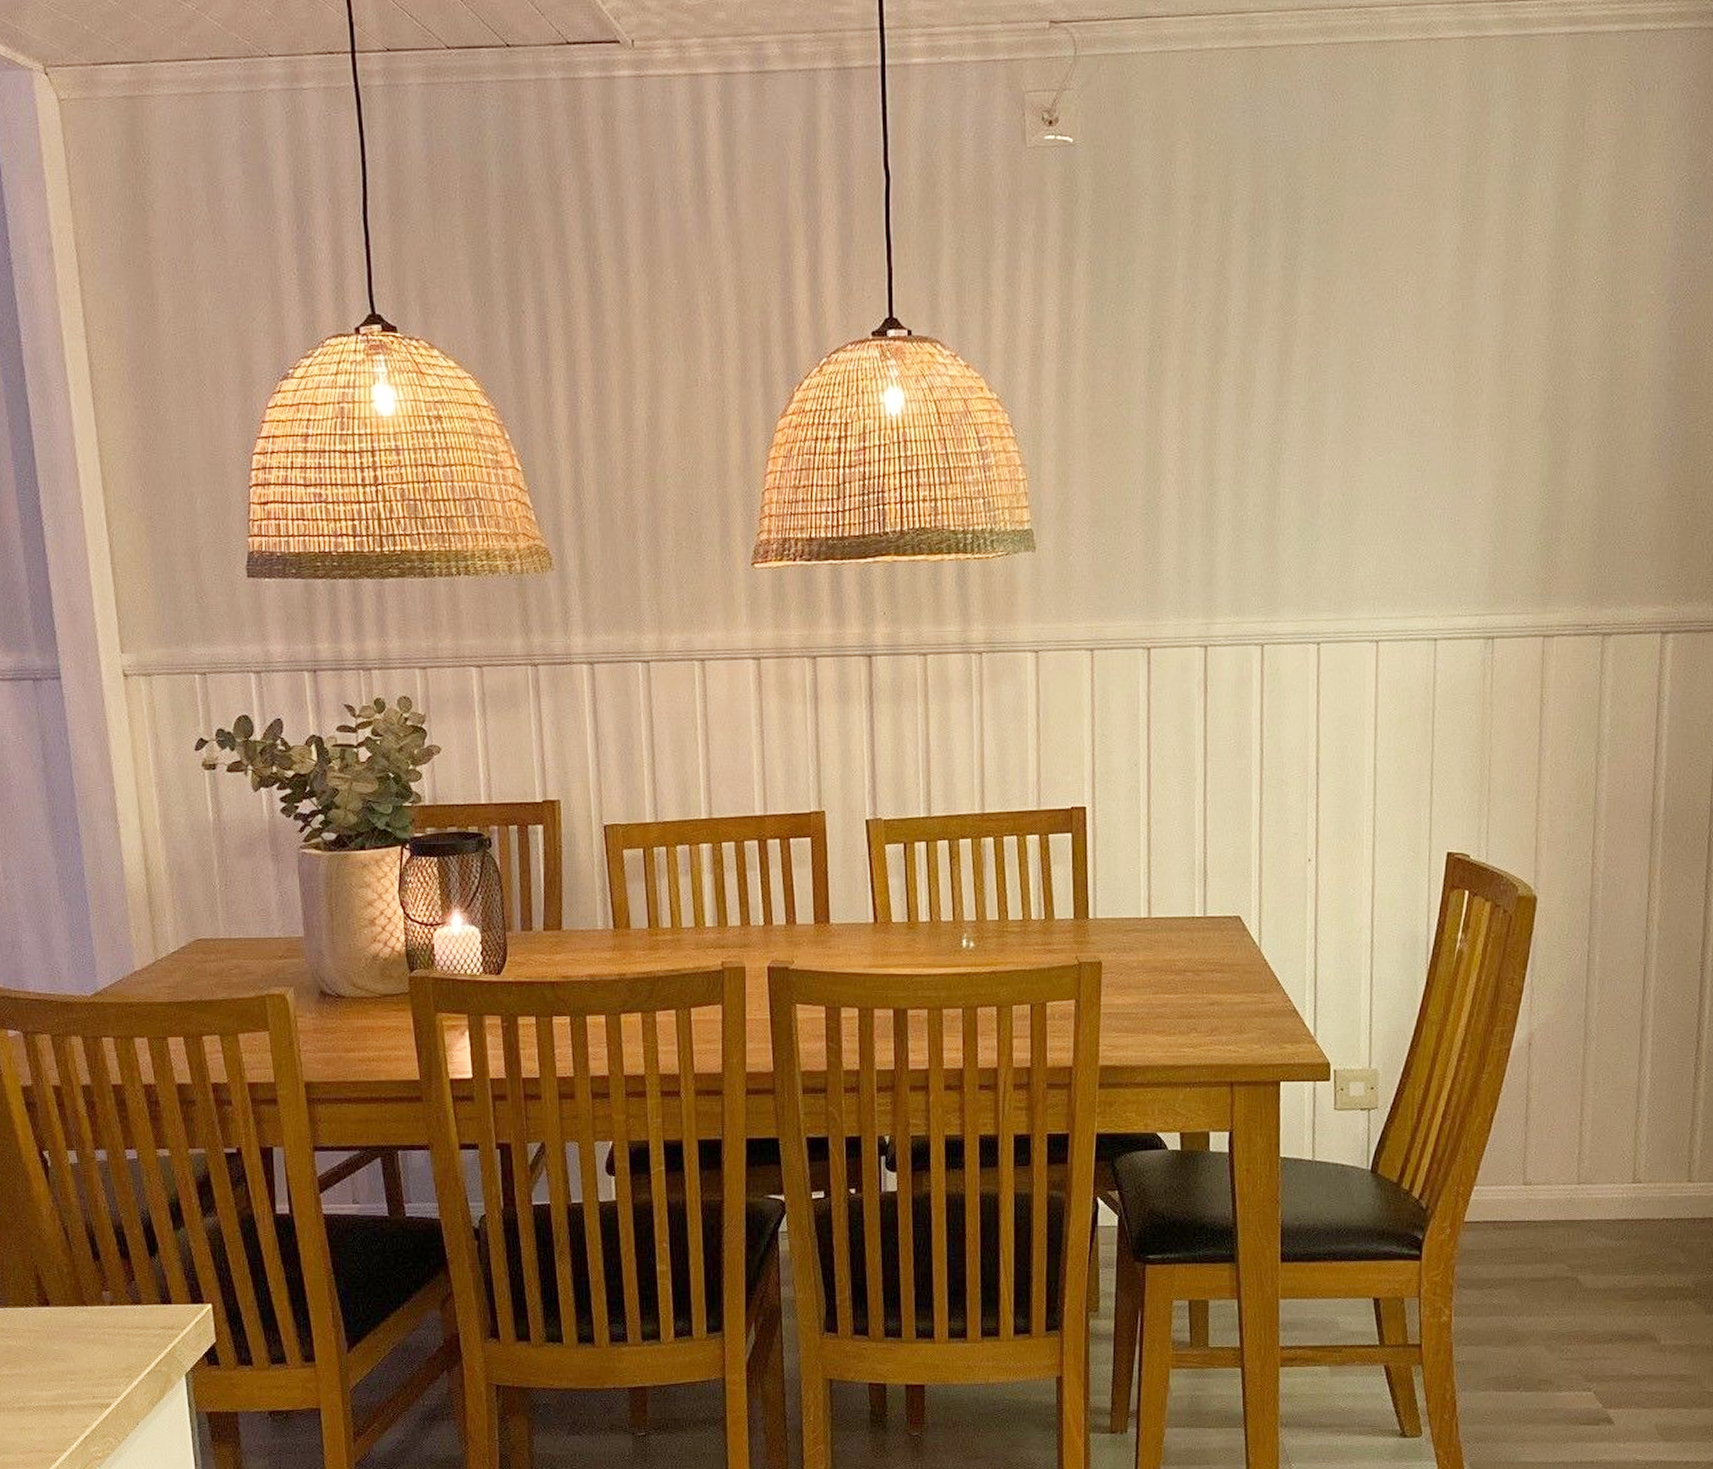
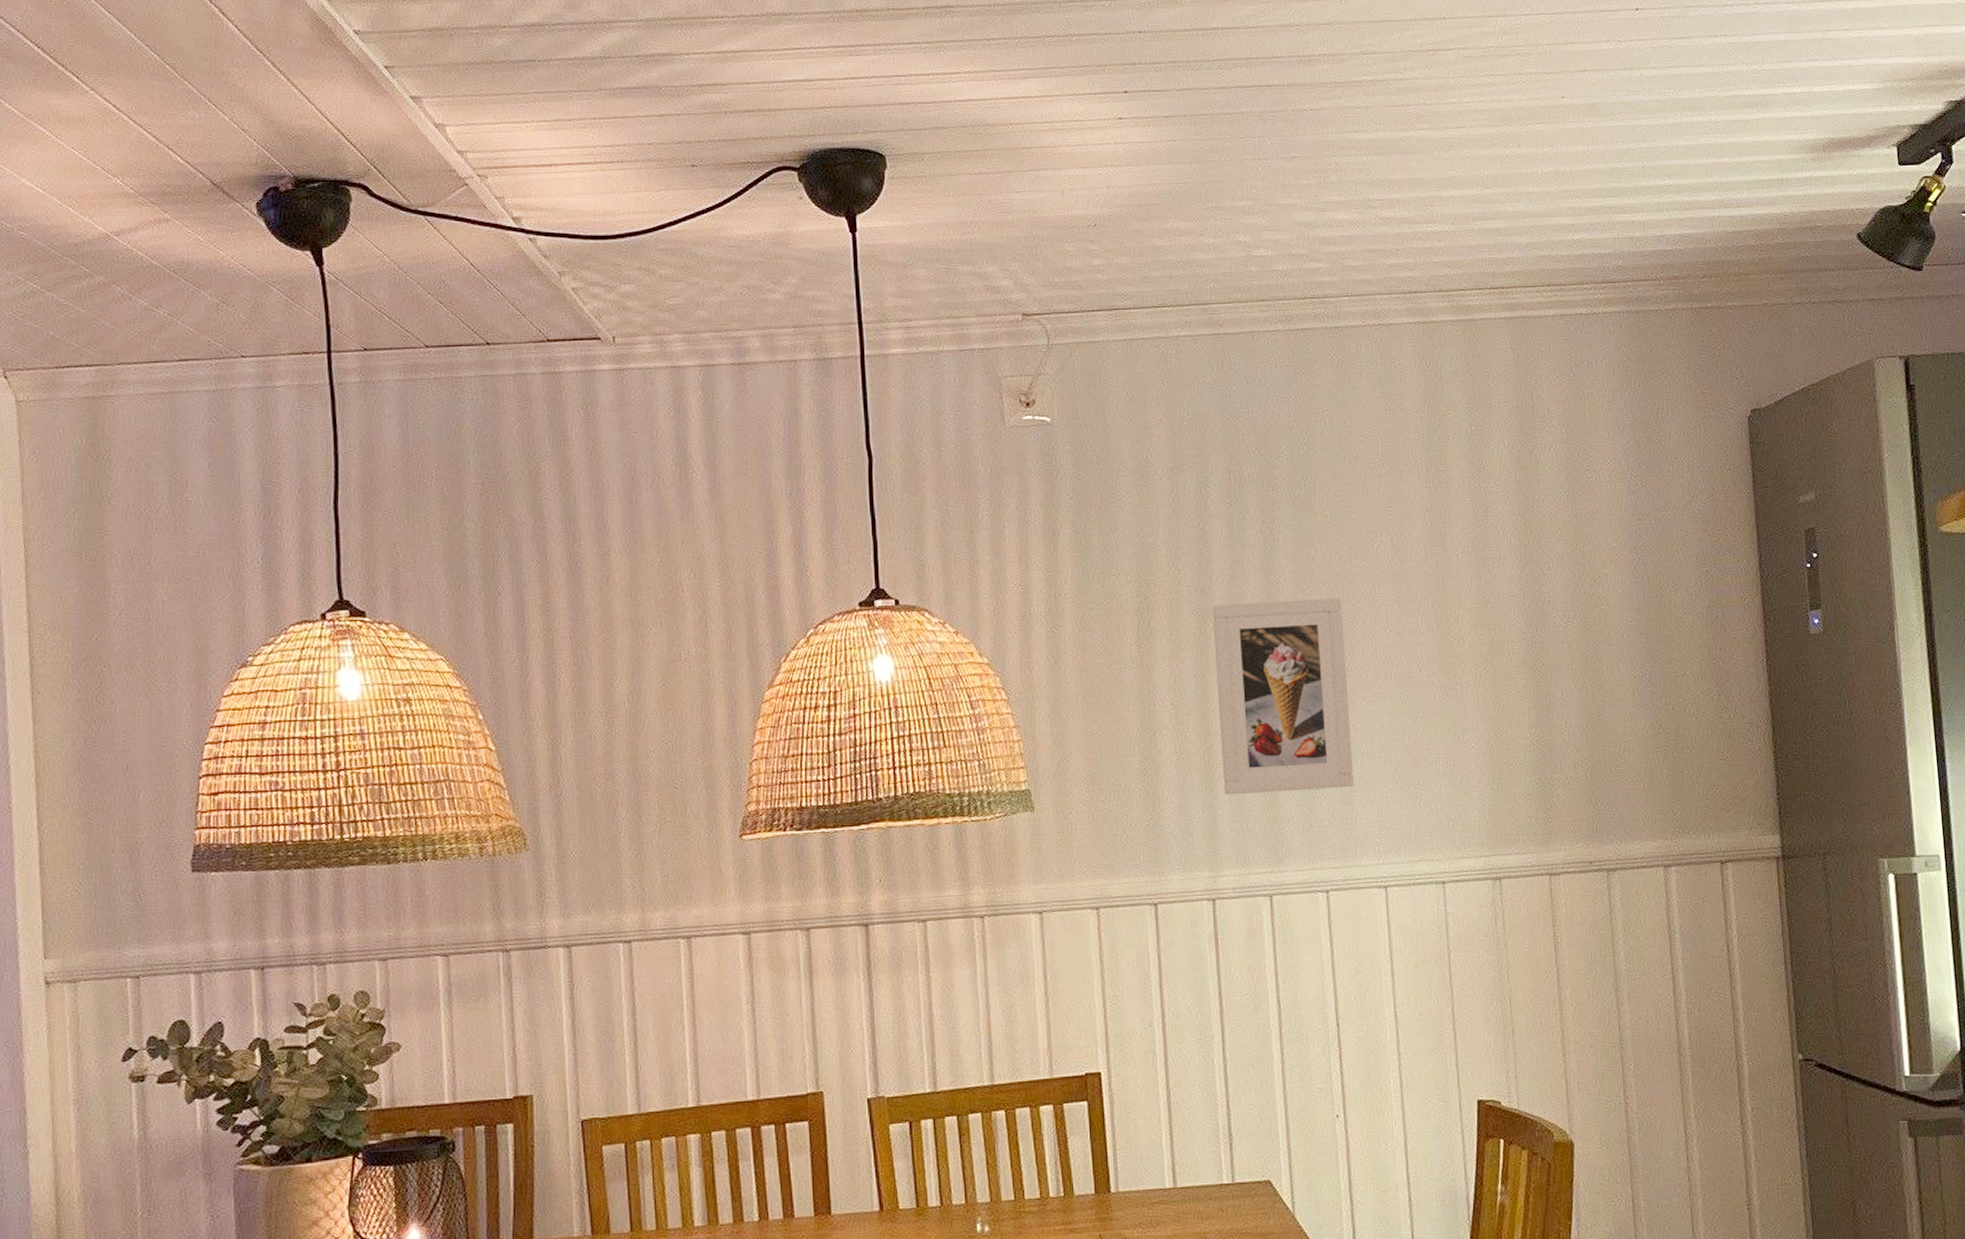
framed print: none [1224,341,1360,543] -> present [1212,597,1354,795]

